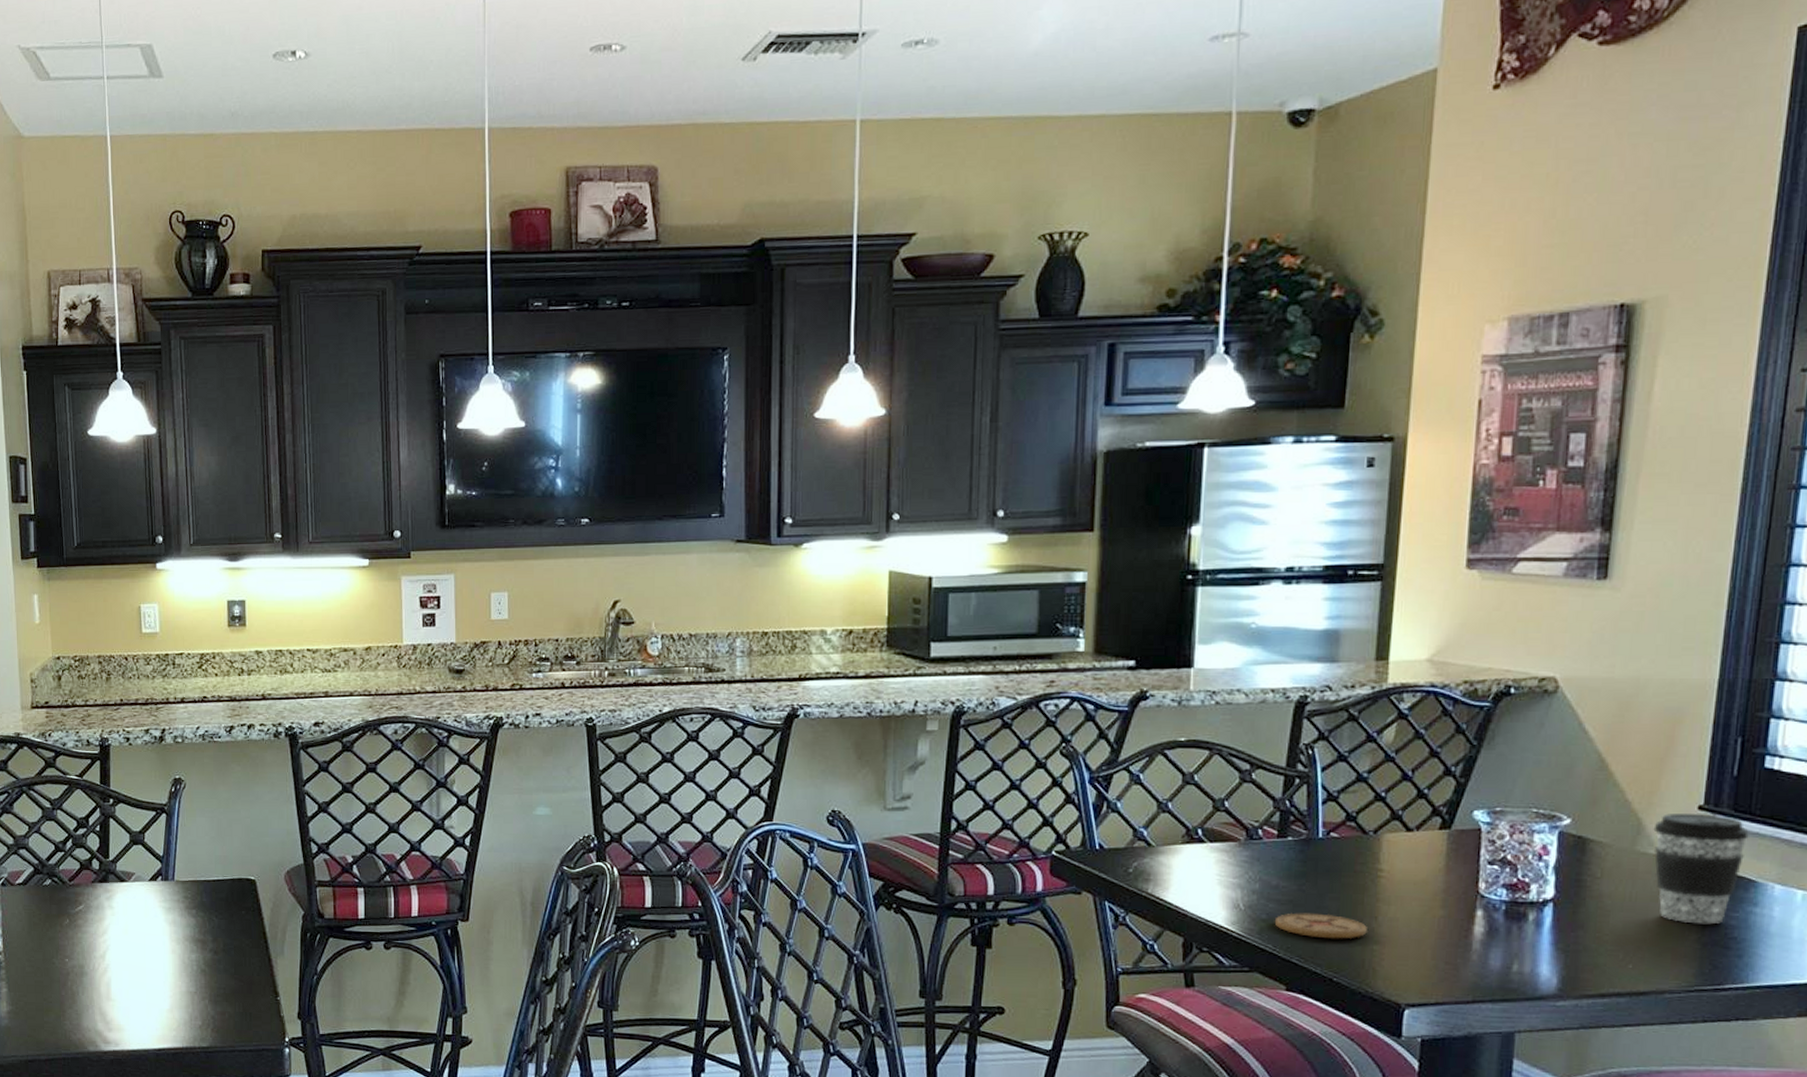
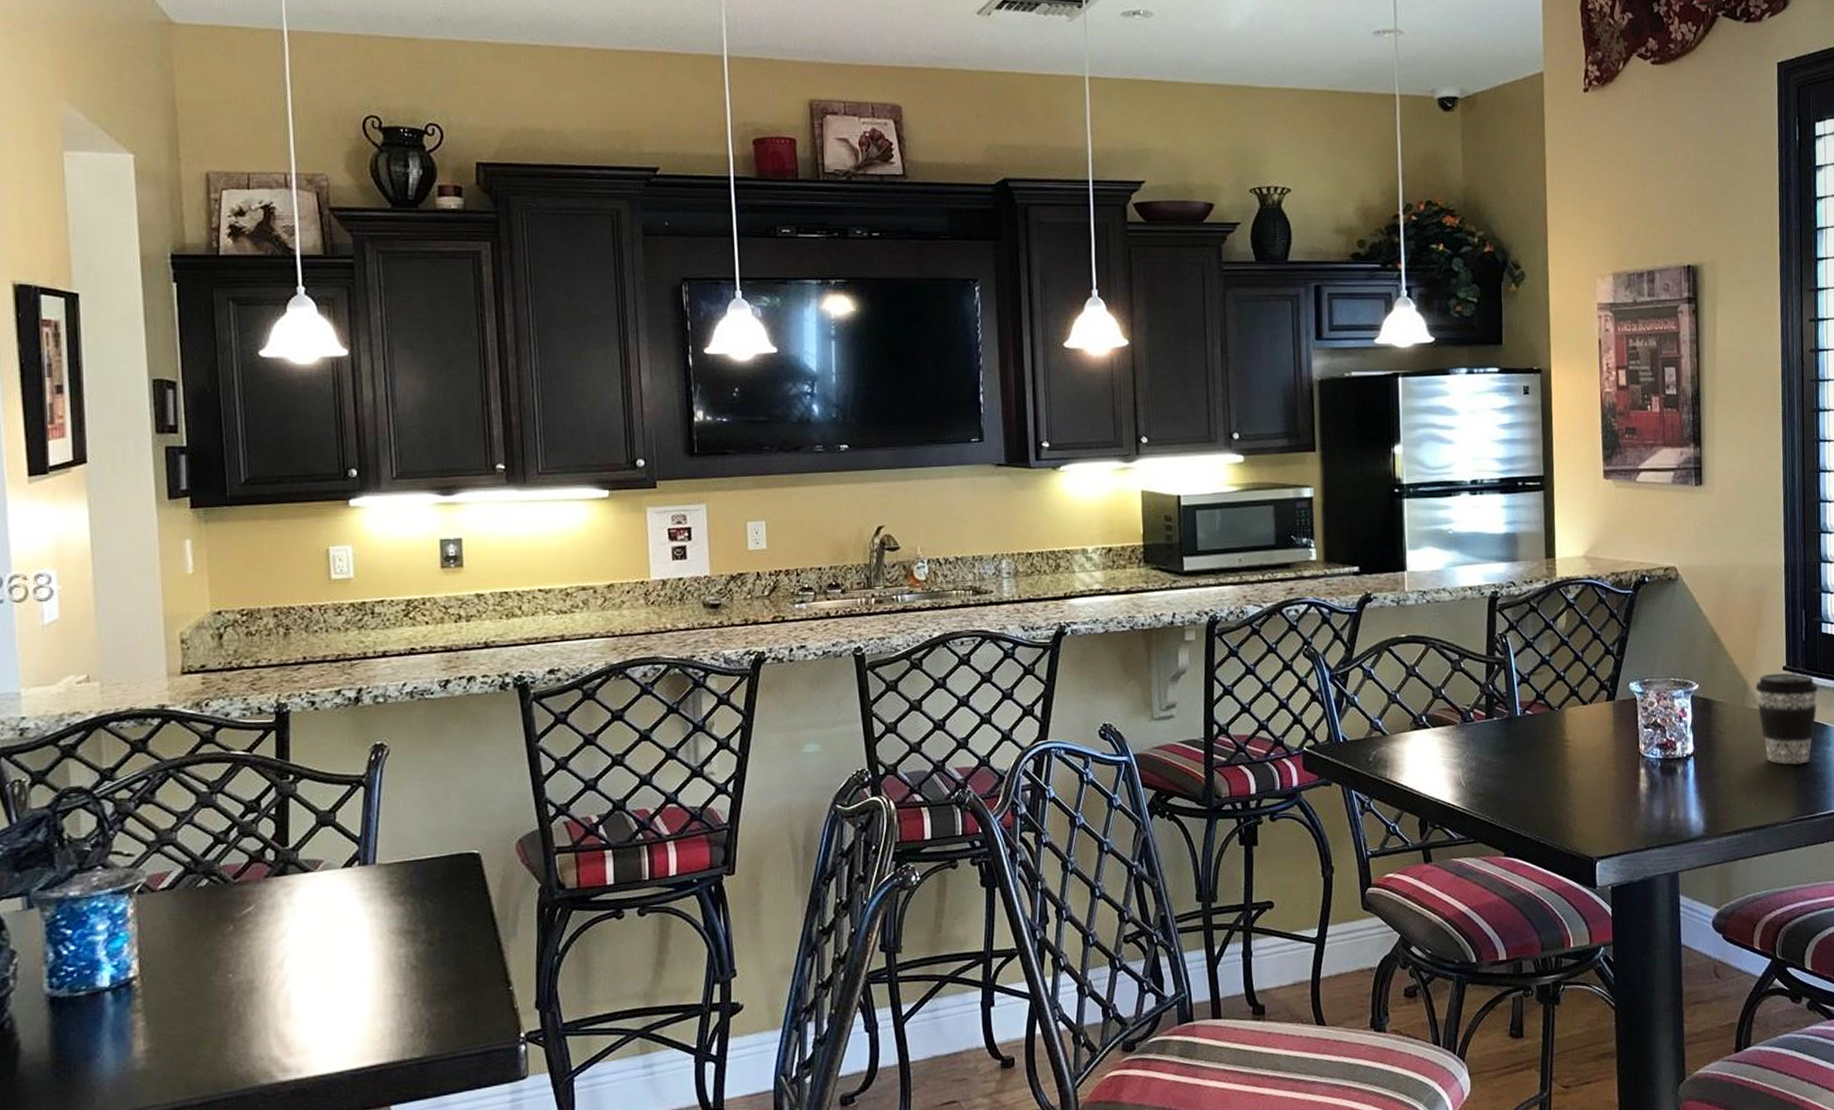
coaster: present [1274,912,1367,939] -> none [1490,783,1562,806]

